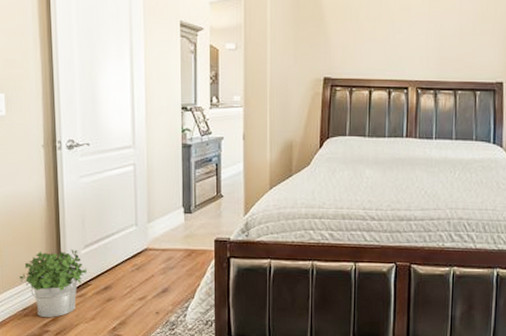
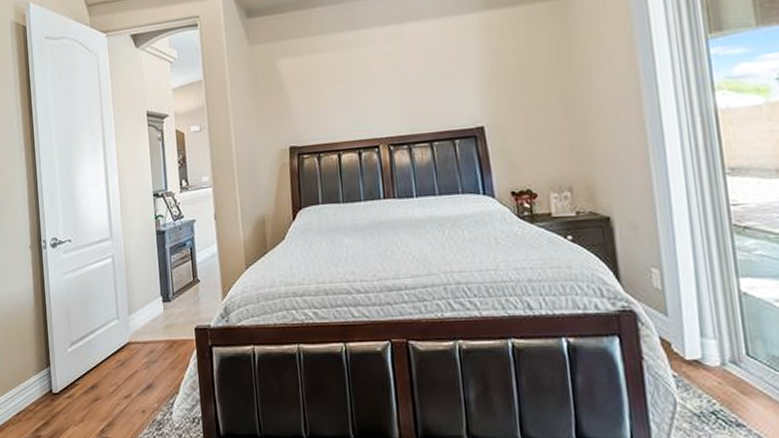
potted plant: present [19,249,88,317] -> none [12,348,75,421]

